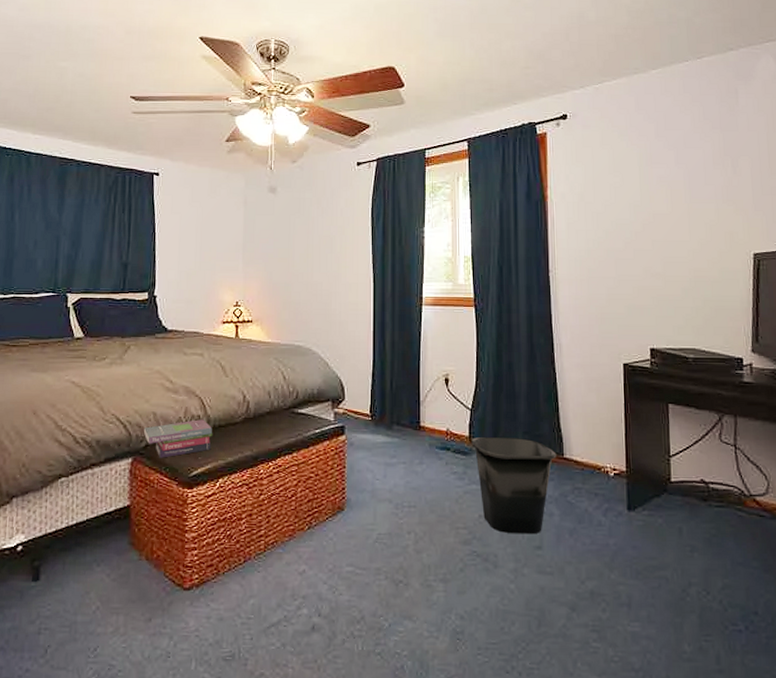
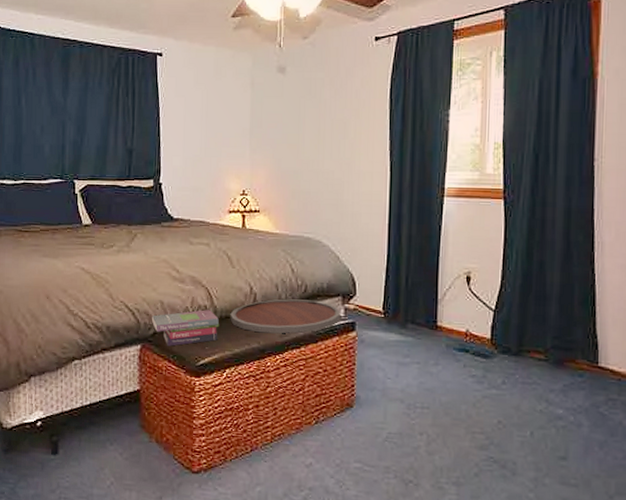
tray: none [223,406,330,441] -> present [230,299,340,334]
waste bin: present [471,436,556,535] -> none [493,339,590,445]

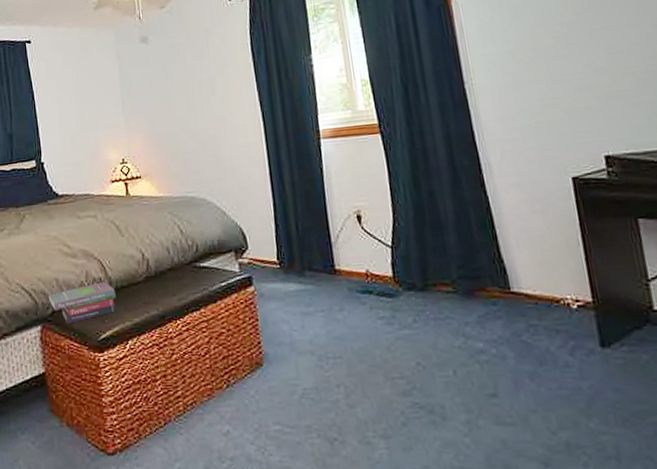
tray: present [230,299,340,334] -> none [125,259,236,299]

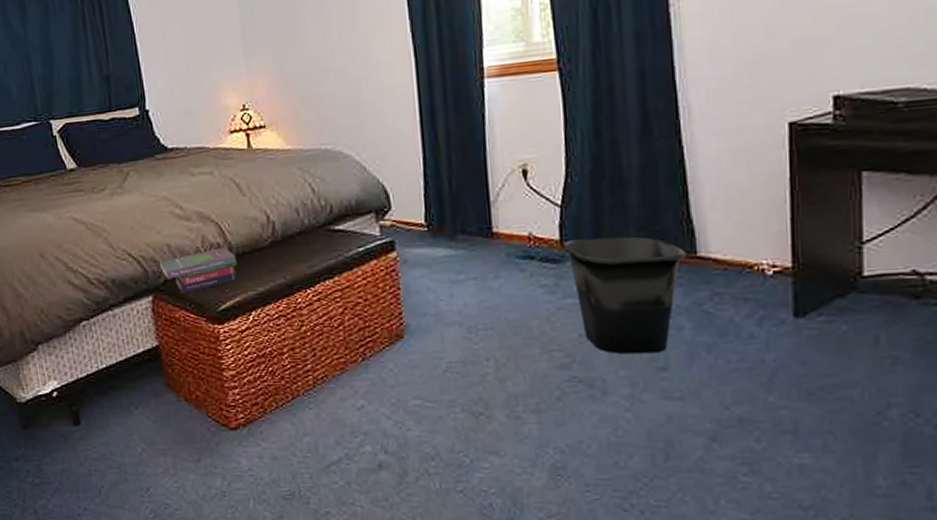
waste bin: none [396,273,502,382] -> present [563,236,686,355]

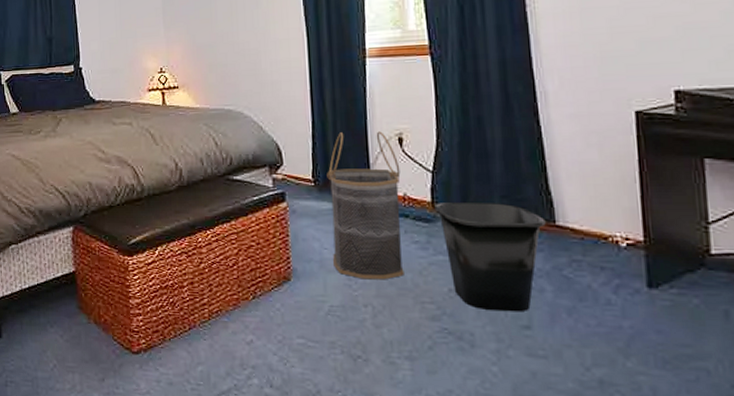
books: present [159,247,238,294] -> none [81,188,148,227]
basket: none [441,164,530,331] -> present [327,131,404,280]

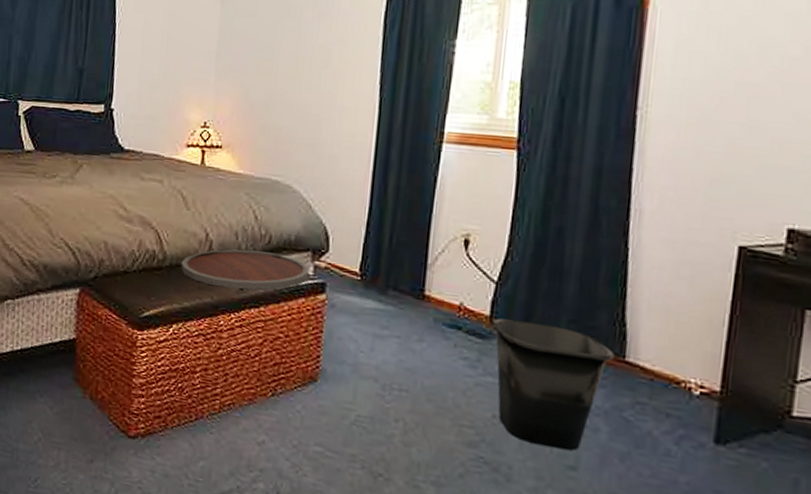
tray: none [157,172,269,209] -> present [181,249,309,291]
basket: present [327,131,404,280] -> none [368,224,461,396]

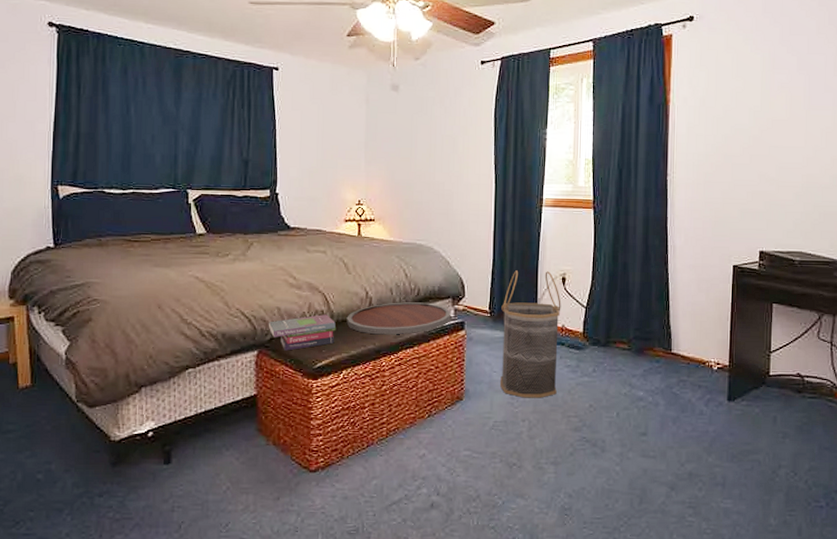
books: none [93,255,169,293] -> present [268,314,337,351]
basket: none [368,224,461,396] -> present [500,270,561,398]
waste bin: present [492,318,615,451] -> none [585,332,665,422]

